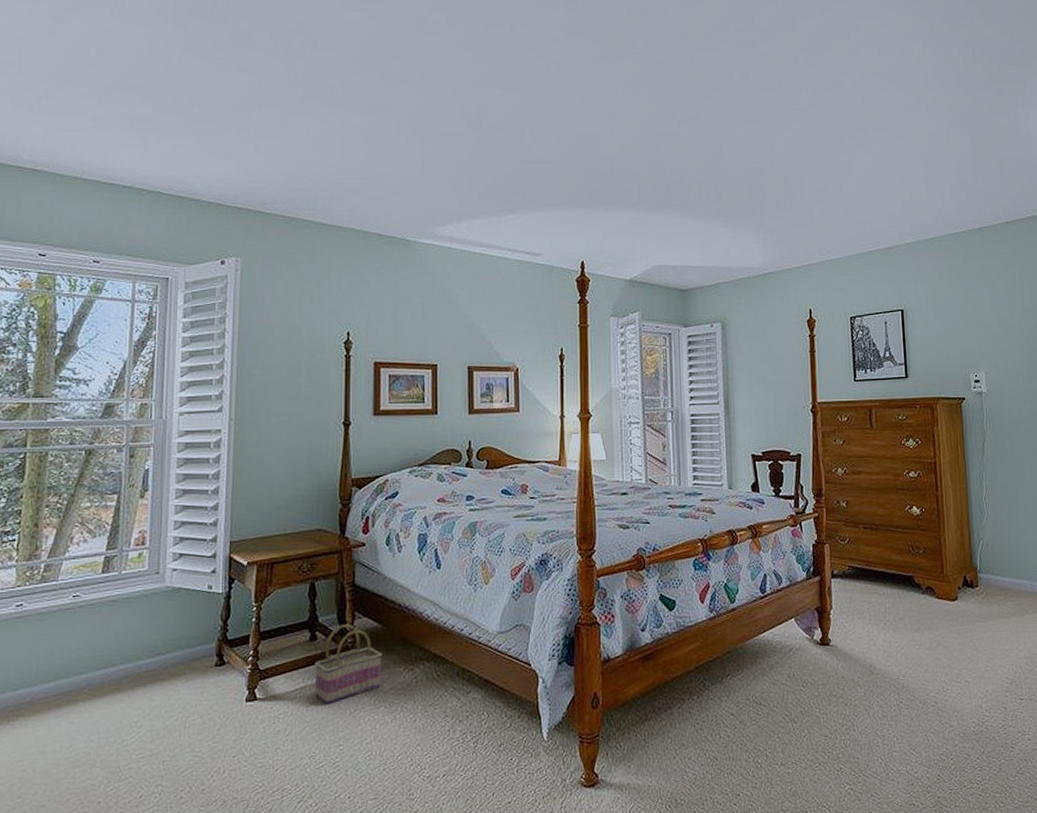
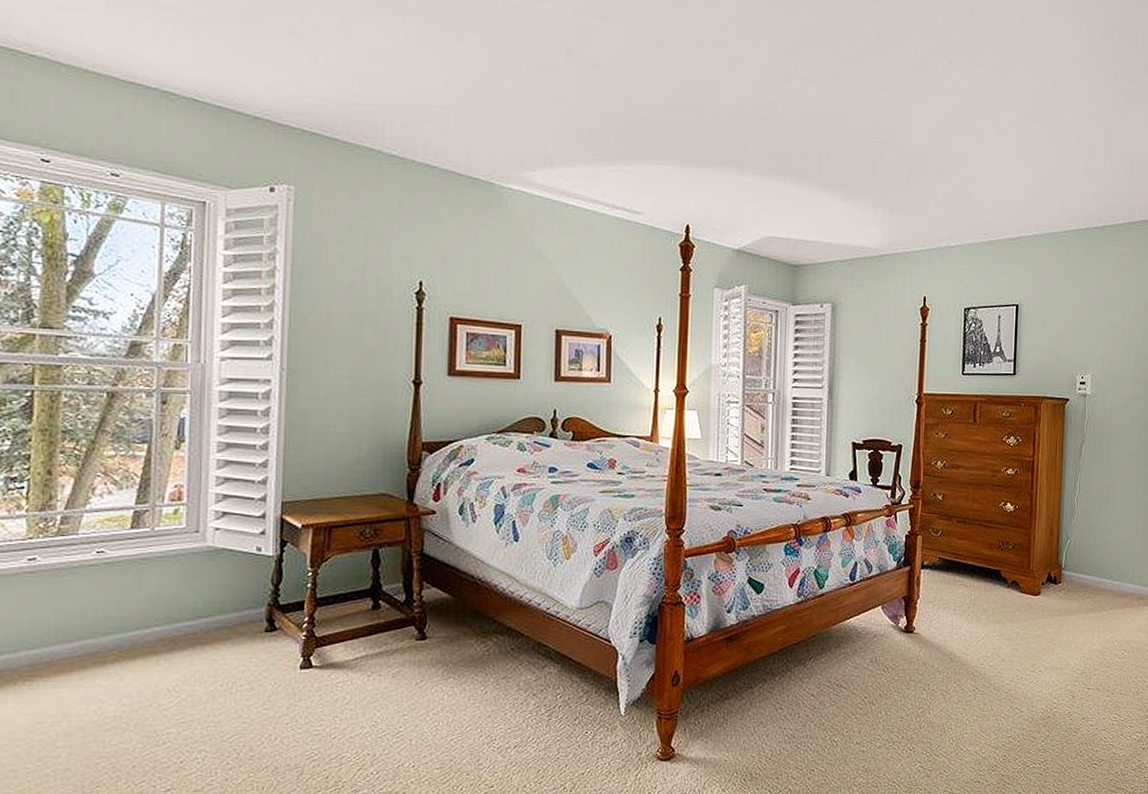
basket: present [314,623,382,704] -> none [377,593,452,673]

